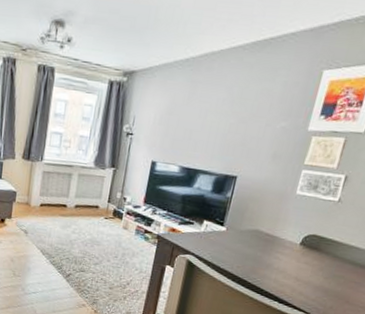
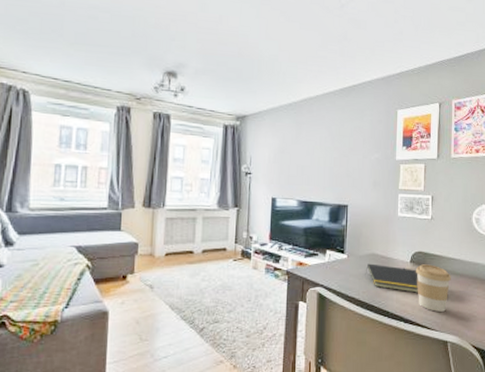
notepad: none [245,239,308,276] -> present [366,263,418,293]
coffee cup: none [300,248,349,300] -> present [415,264,451,312]

